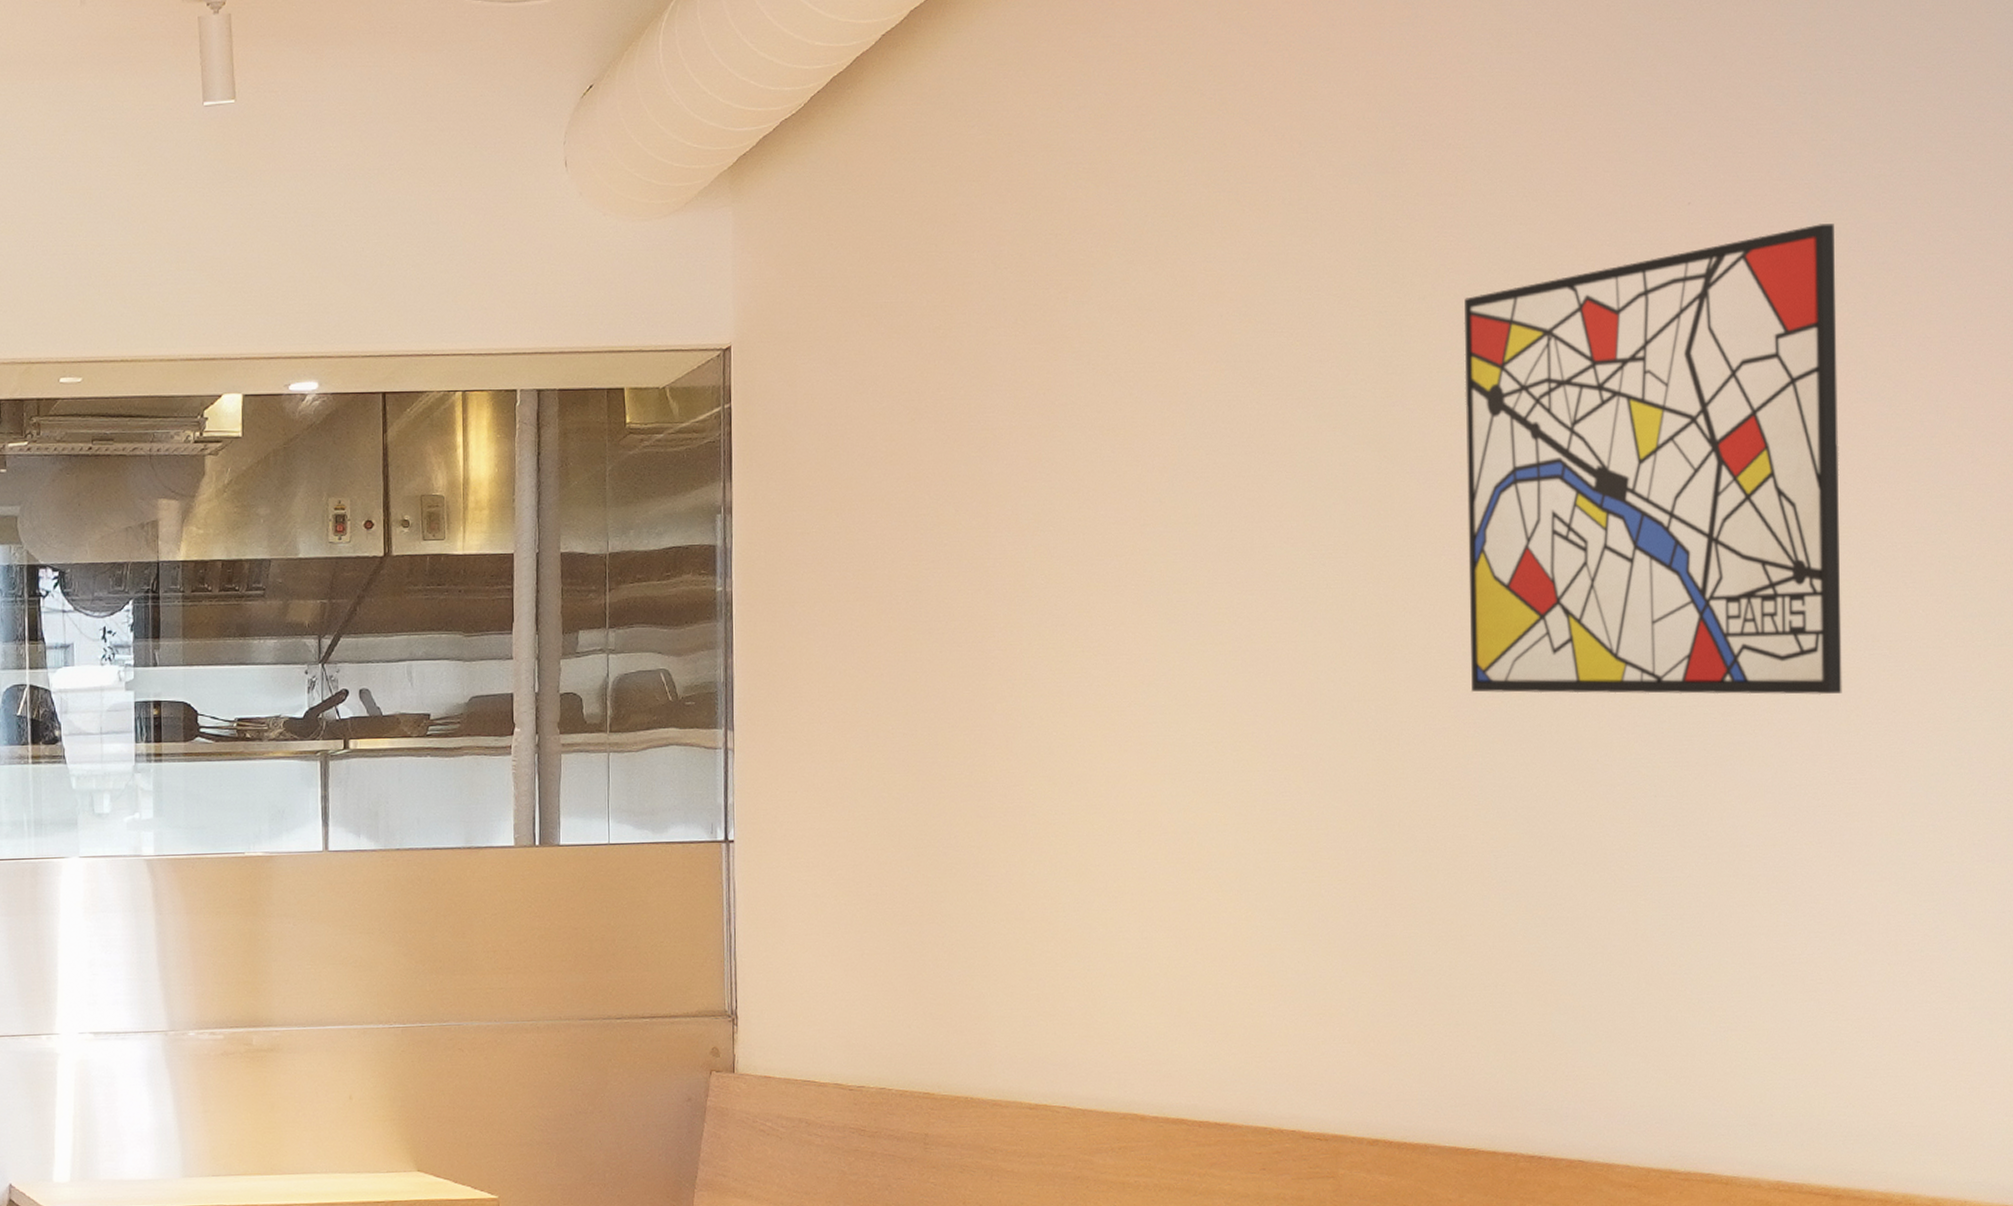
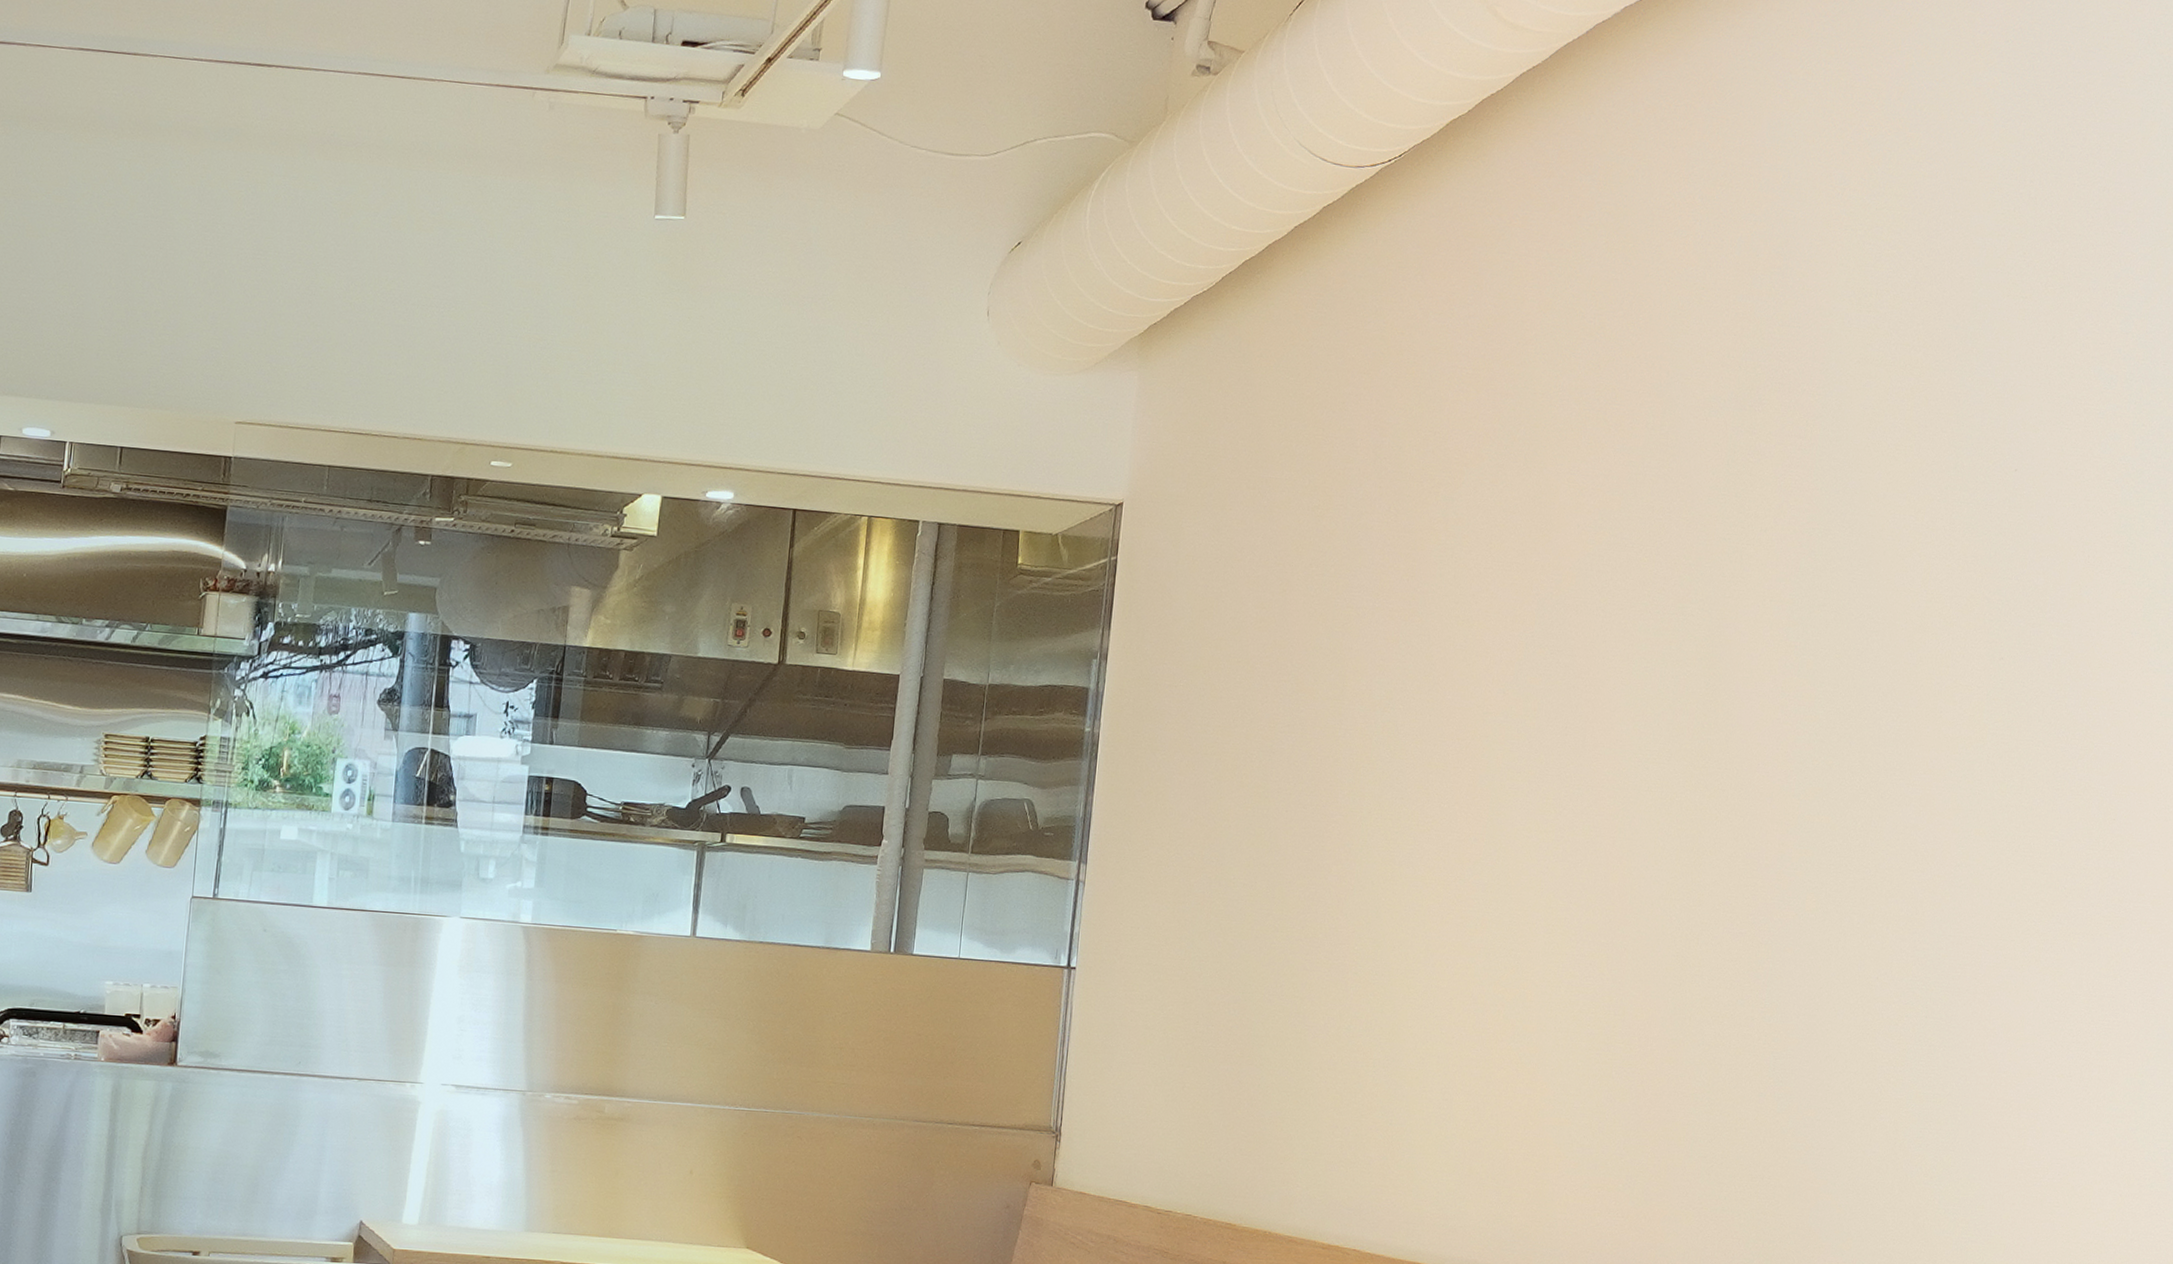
wall art: present [1464,224,1842,695] -> none [1770,503,2145,940]

